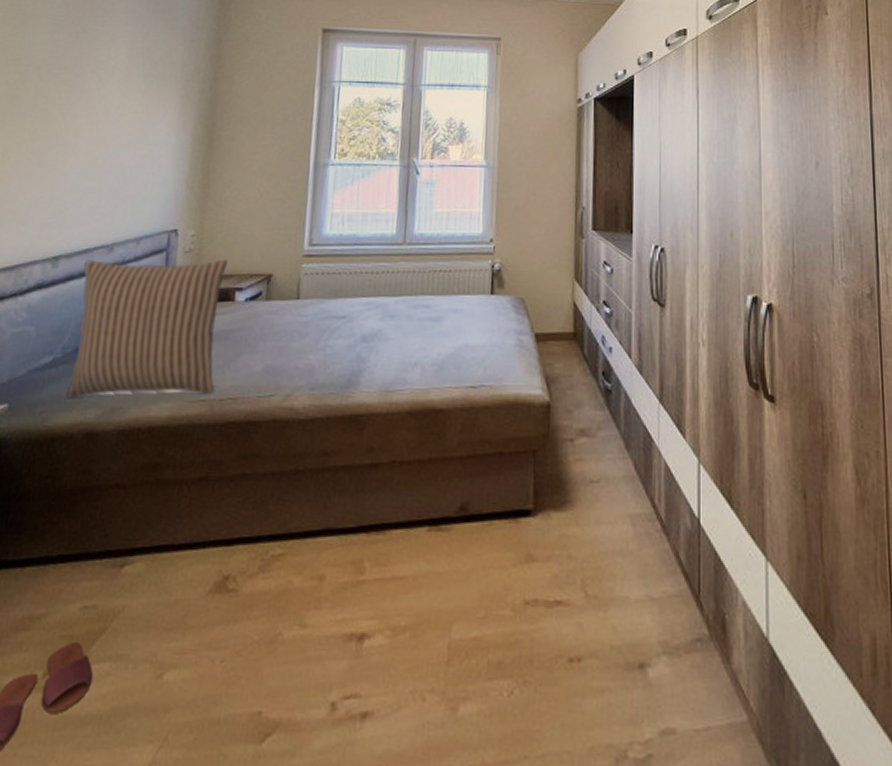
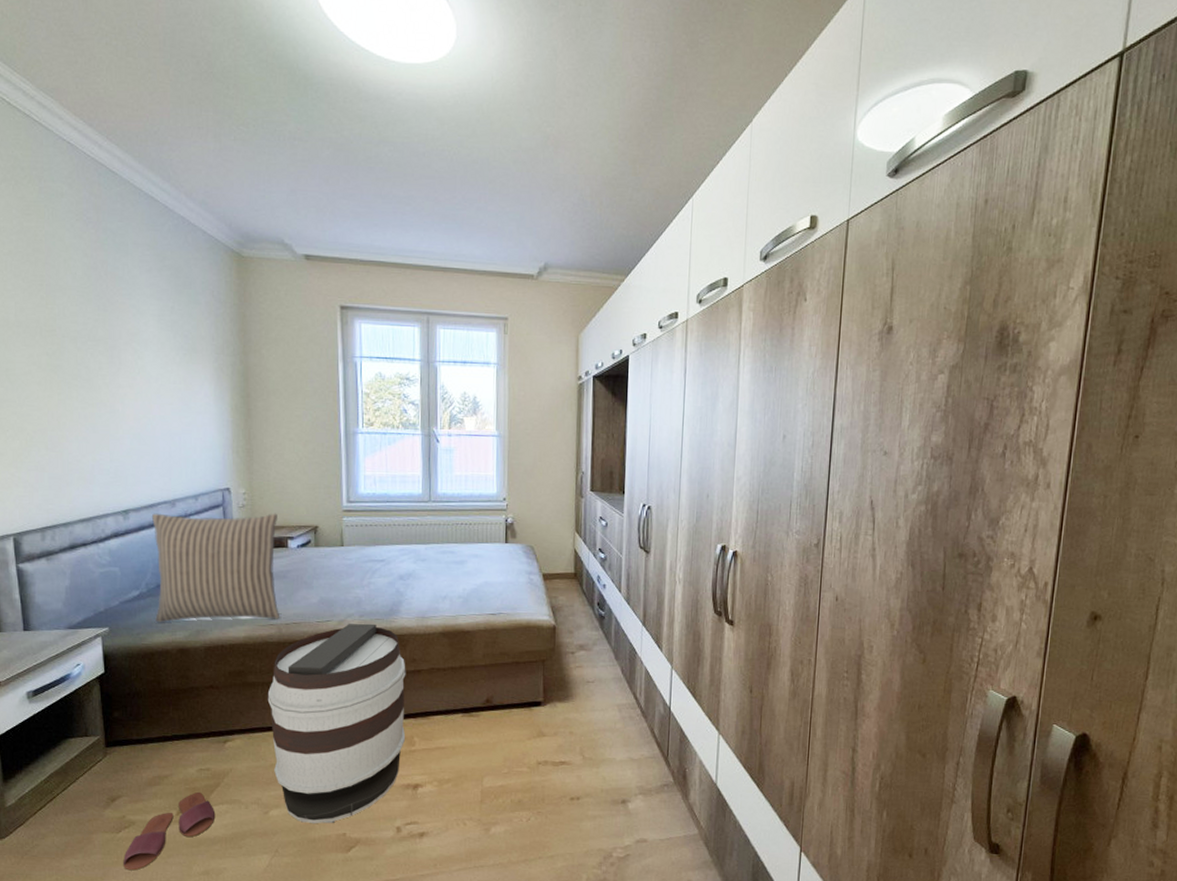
barrel: none [178,399,361,696] -> present [267,623,406,824]

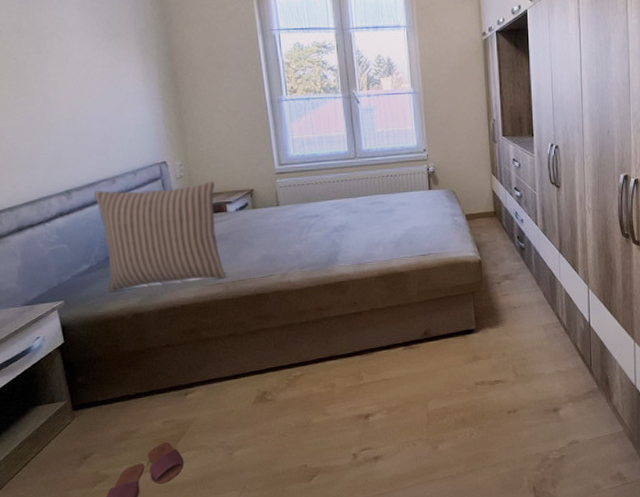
barrel: present [267,623,406,824] -> none [221,274,354,460]

